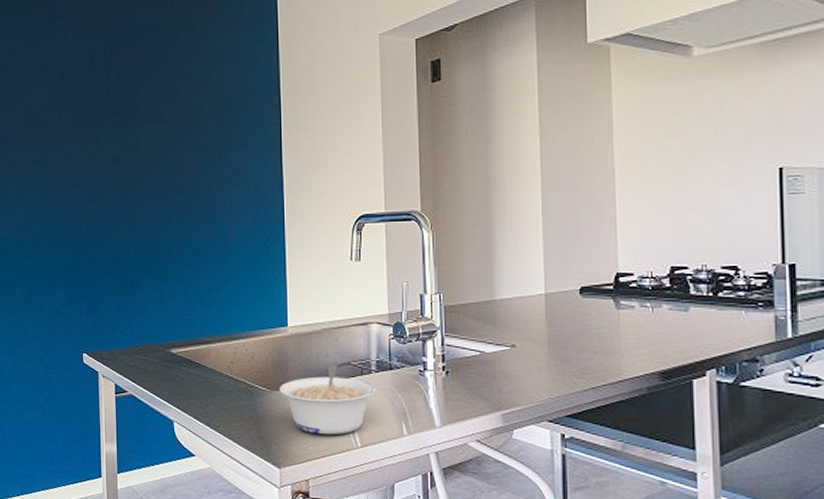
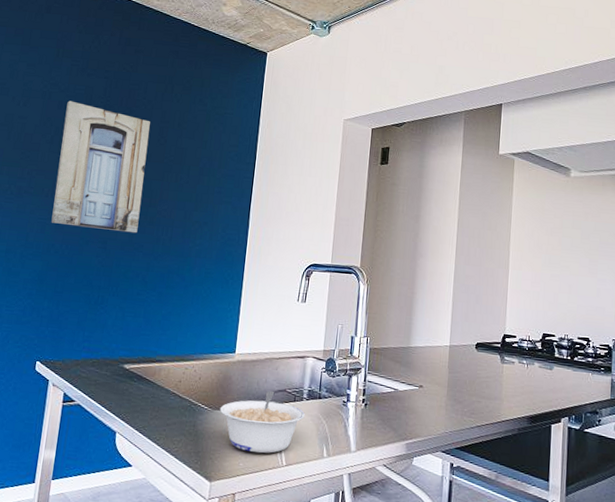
wall art: none [69,68,163,206] -> present [51,100,150,233]

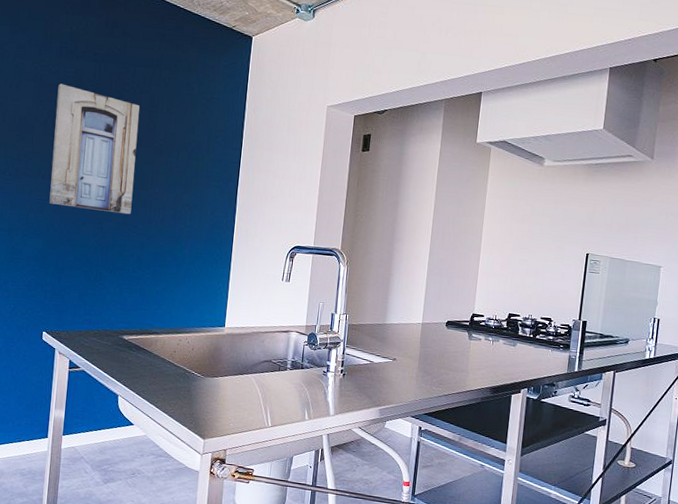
legume: present [219,390,305,454] -> none [211,361,289,416]

